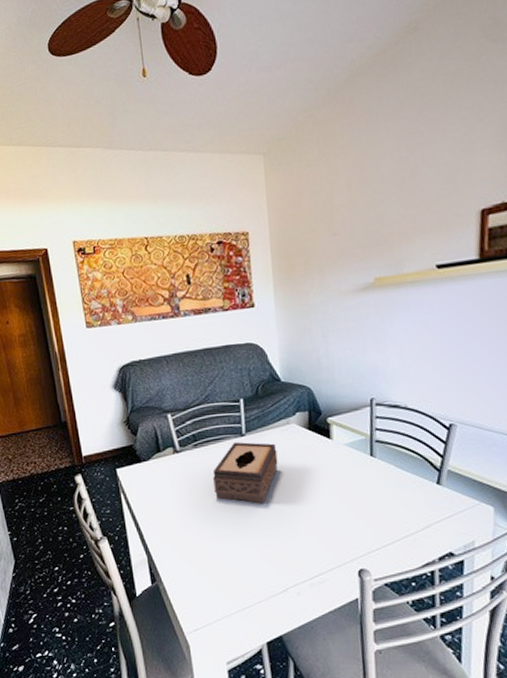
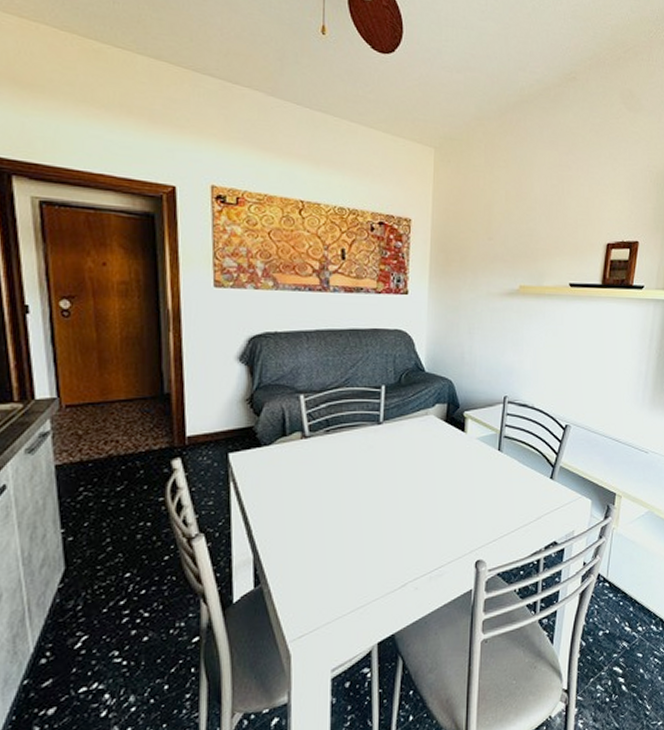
tissue box: present [212,441,278,504] -> none [342,429,413,496]

